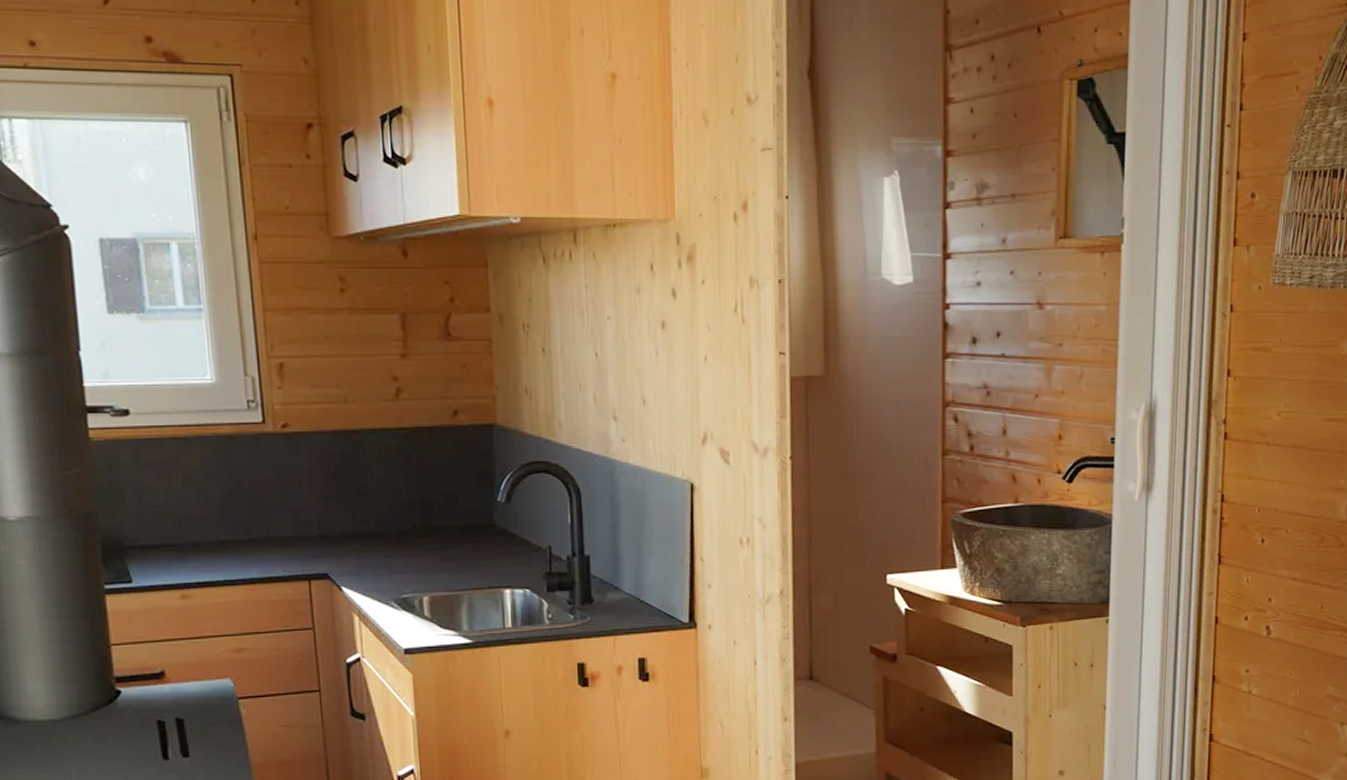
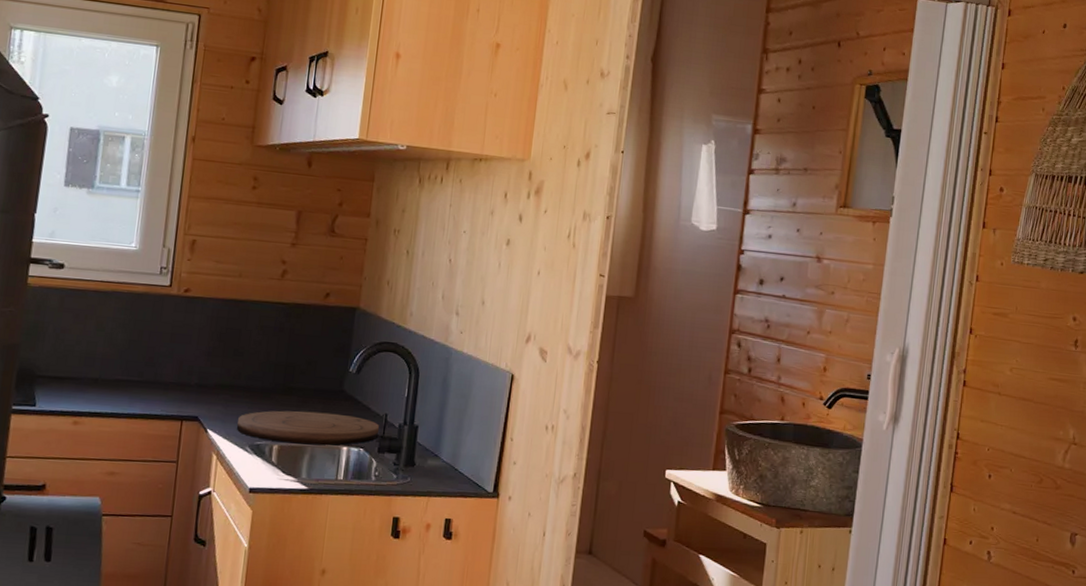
cutting board: none [376,552,545,593] -> present [237,410,379,445]

